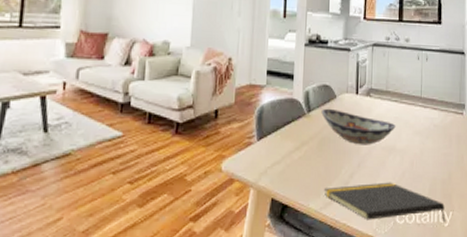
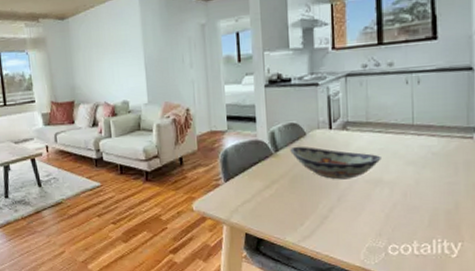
notepad: present [324,182,446,223] -> none [301,214,453,254]

